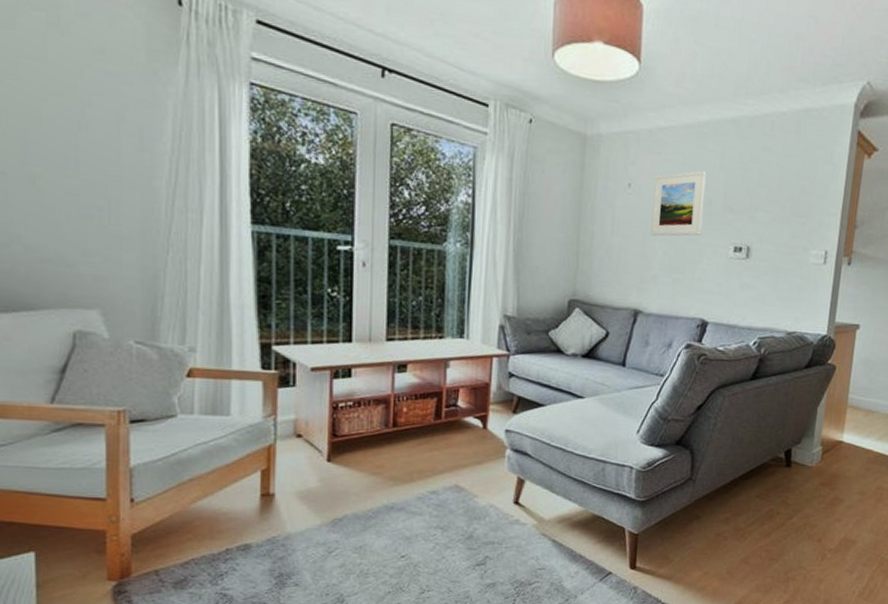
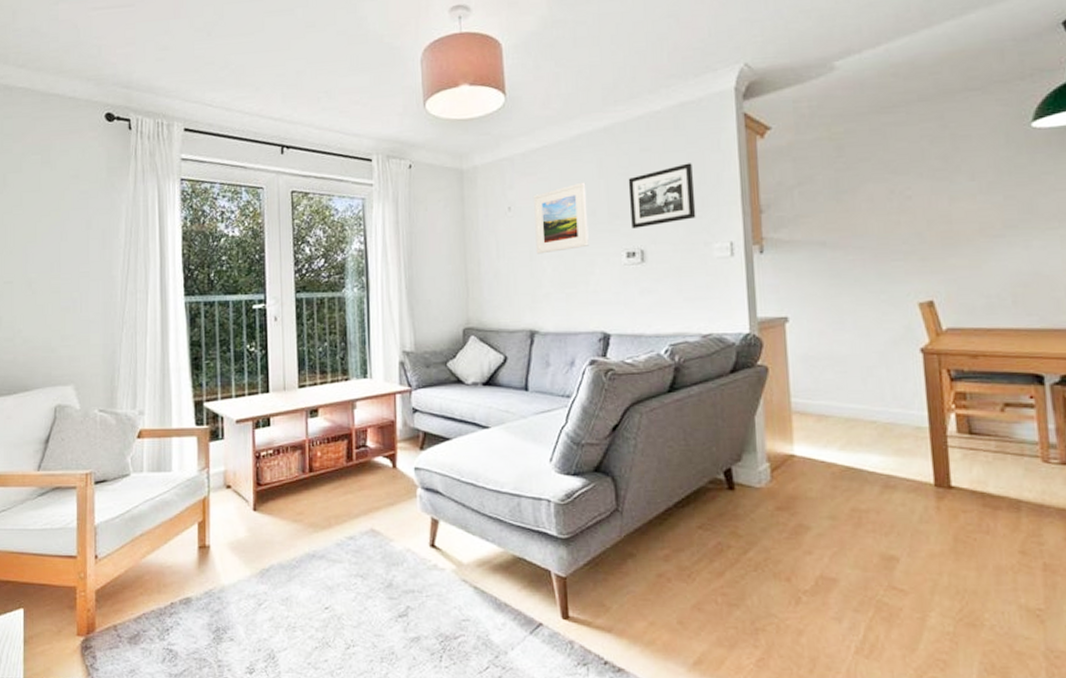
picture frame: none [742,169,805,226] -> present [628,163,696,229]

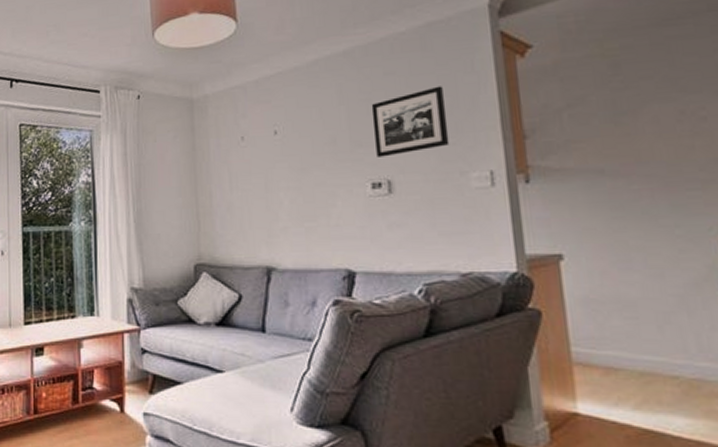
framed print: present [533,182,589,254] -> none [267,109,330,186]

